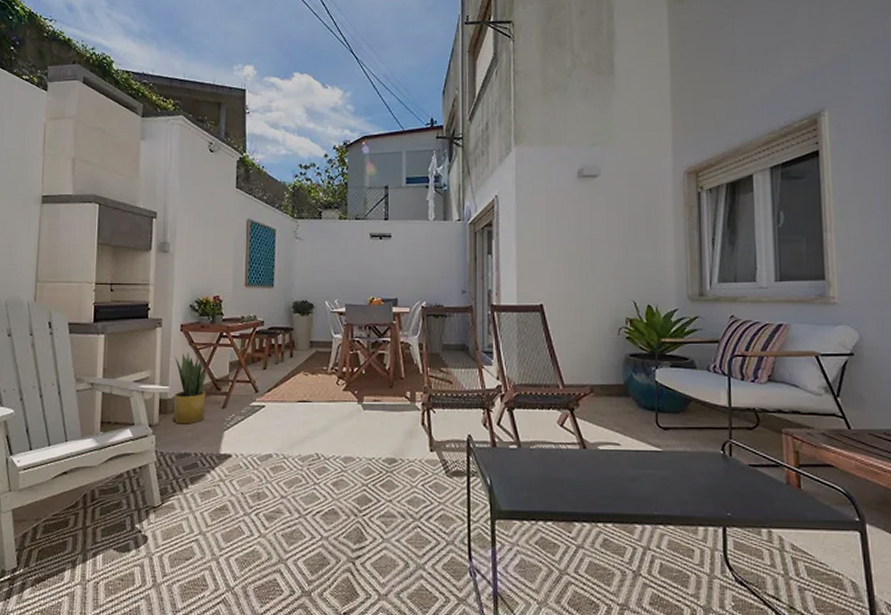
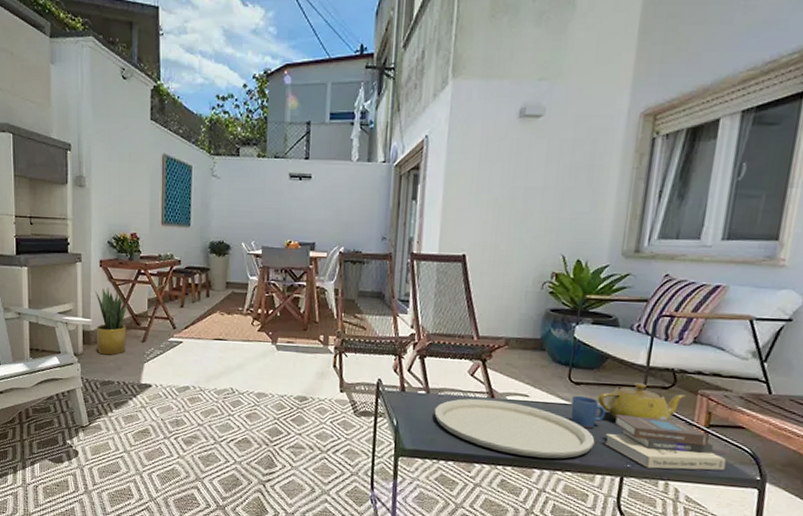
tray: none [528,450,692,511] -> present [434,398,595,459]
mug: none [663,441,698,476] -> present [571,395,606,429]
teapot: none [687,425,772,465] -> present [597,383,687,421]
books: none [700,459,823,516] -> present [605,414,727,471]

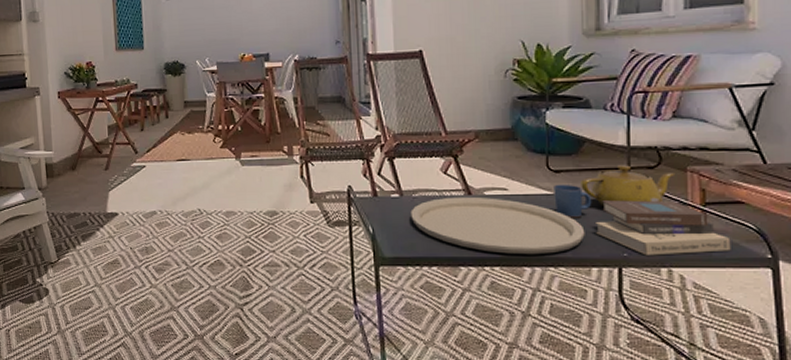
planter: present [94,287,127,355] -> none [54,118,90,187]

